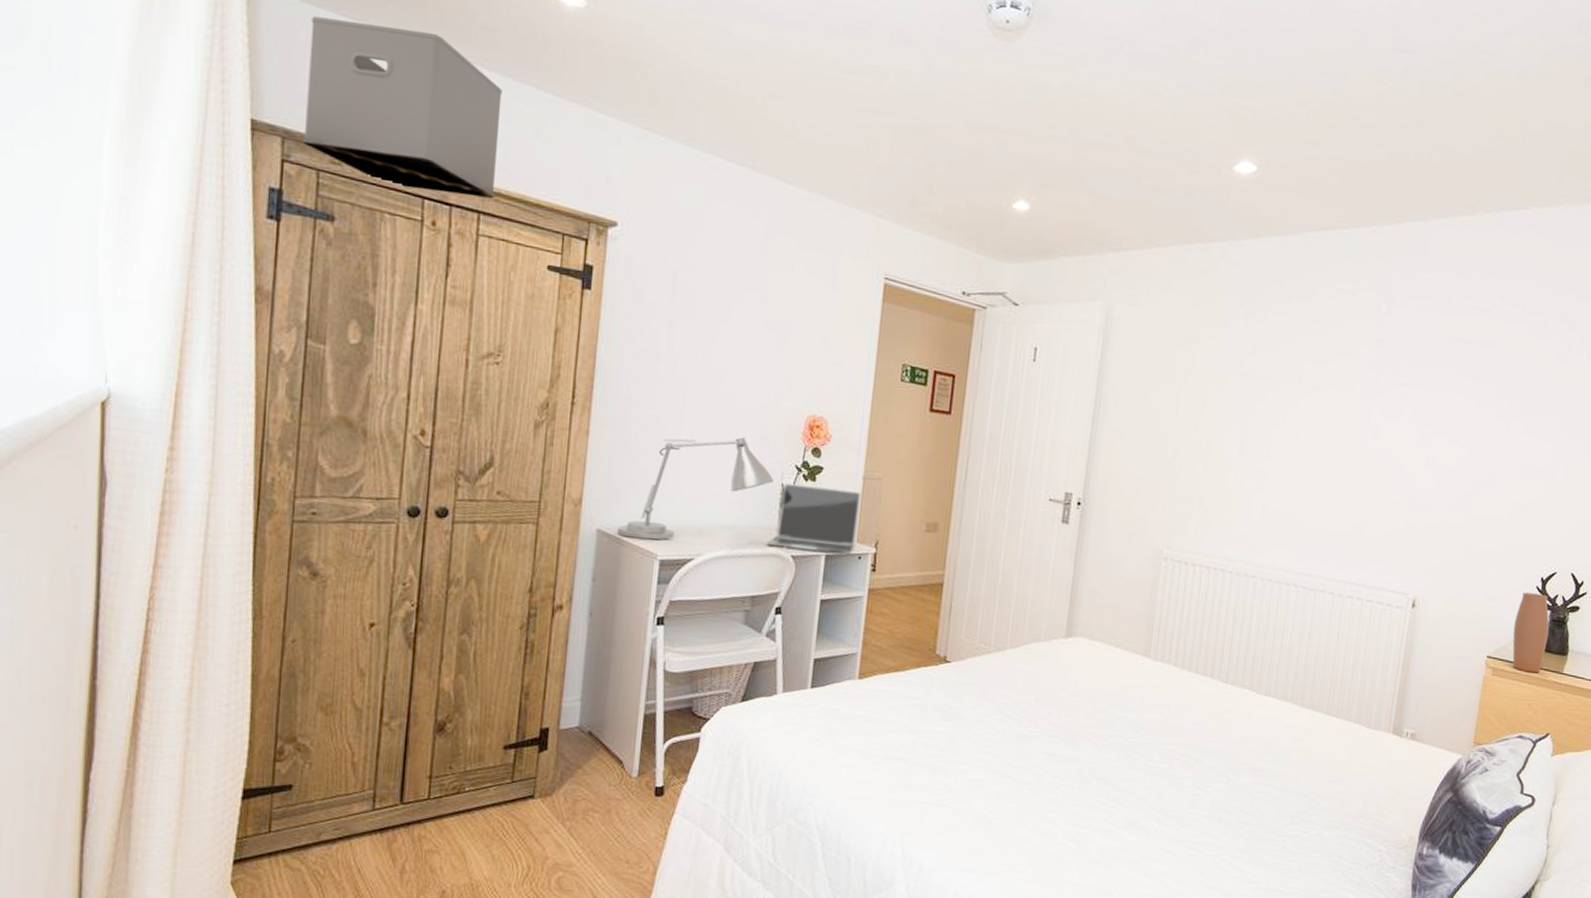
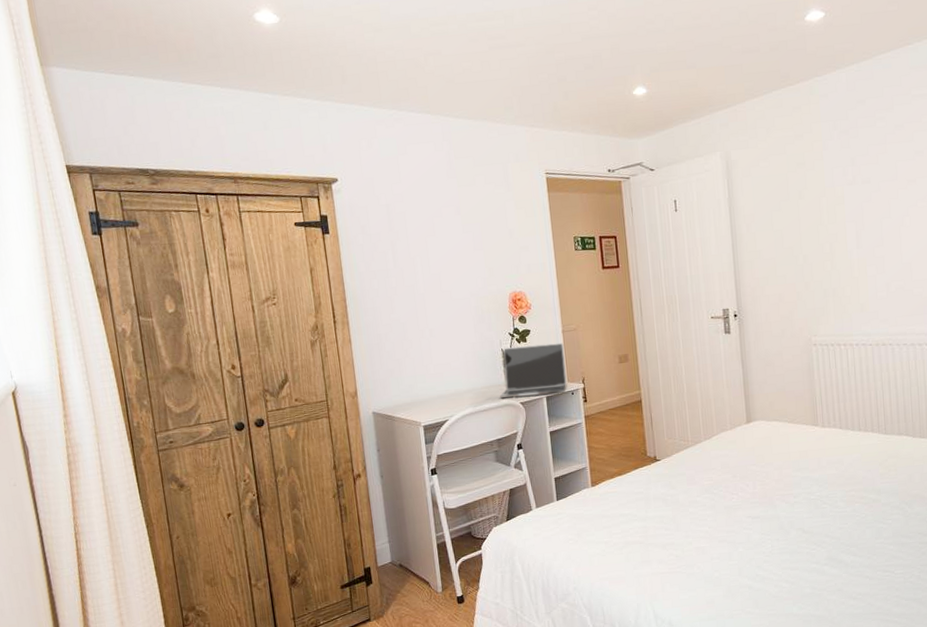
storage box: present [303,16,503,199] -> none [90,69,246,190]
desk lamp: present [616,437,773,541] -> none [387,319,494,414]

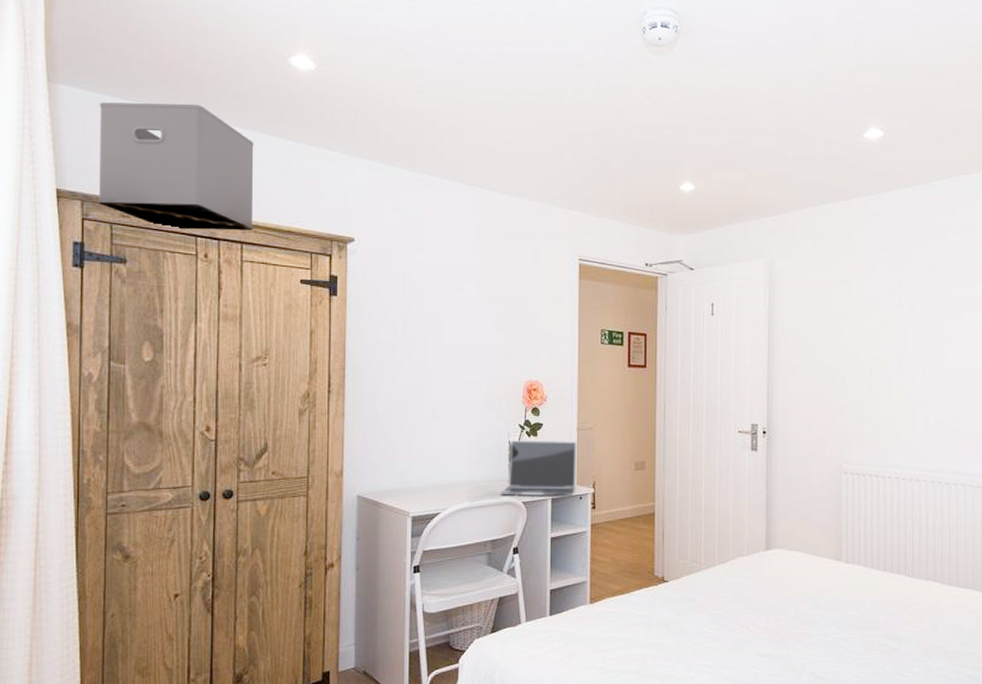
storage box: none [90,69,246,190] -> present [98,102,254,231]

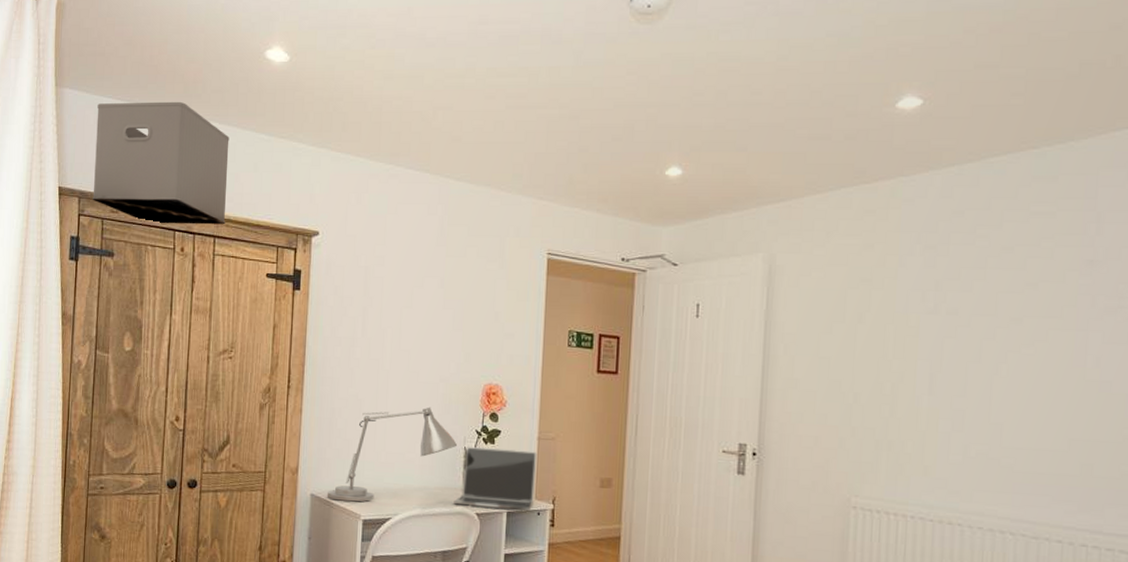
desk lamp: none [374,405,501,500] -> present [326,407,457,502]

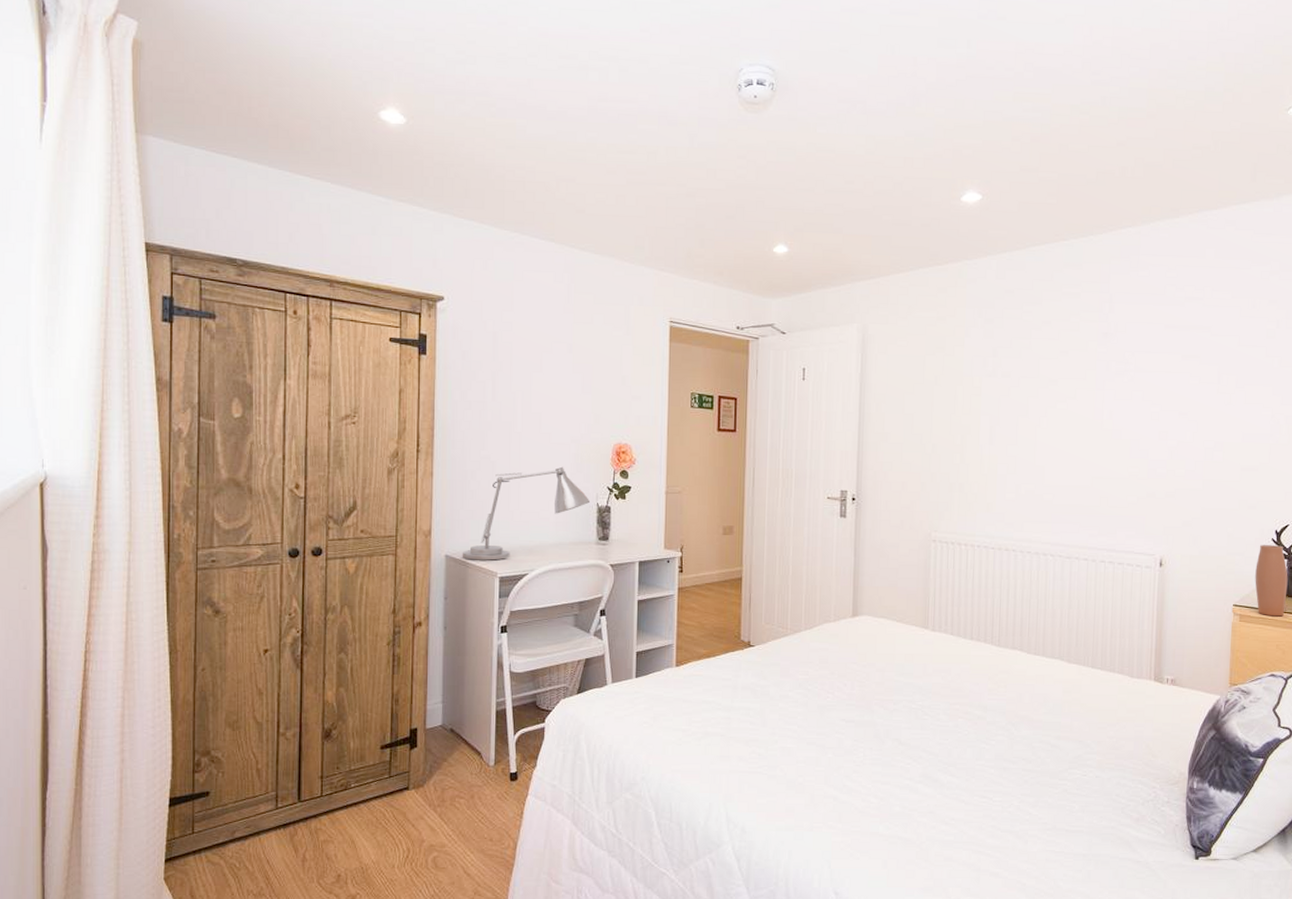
storage box: present [92,101,230,225] -> none [187,155,343,288]
laptop: present [454,447,538,511] -> none [588,503,666,559]

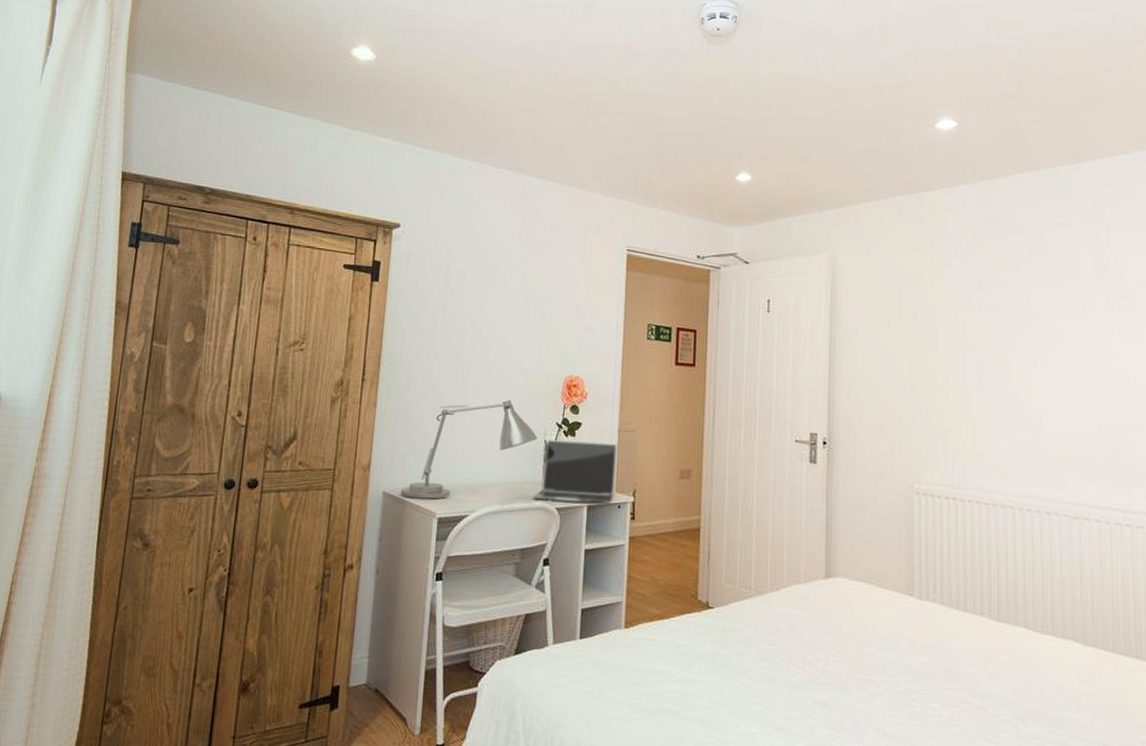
laptop: none [588,503,666,559] -> present [533,440,618,504]

